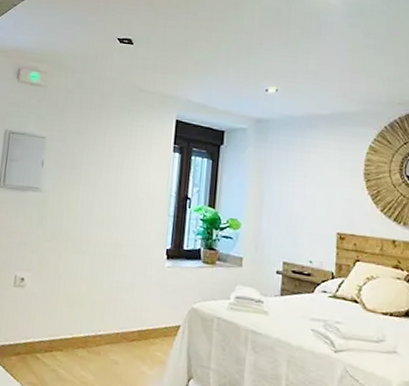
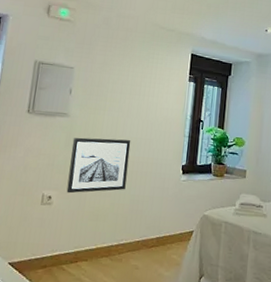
wall art: none [40,214,109,276] -> present [66,137,131,194]

